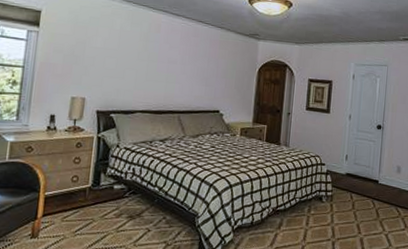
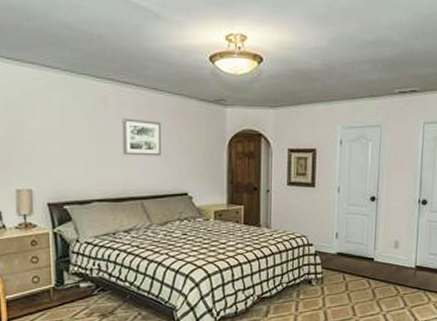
wall art: none [168,43,204,78] -> present [122,118,162,156]

